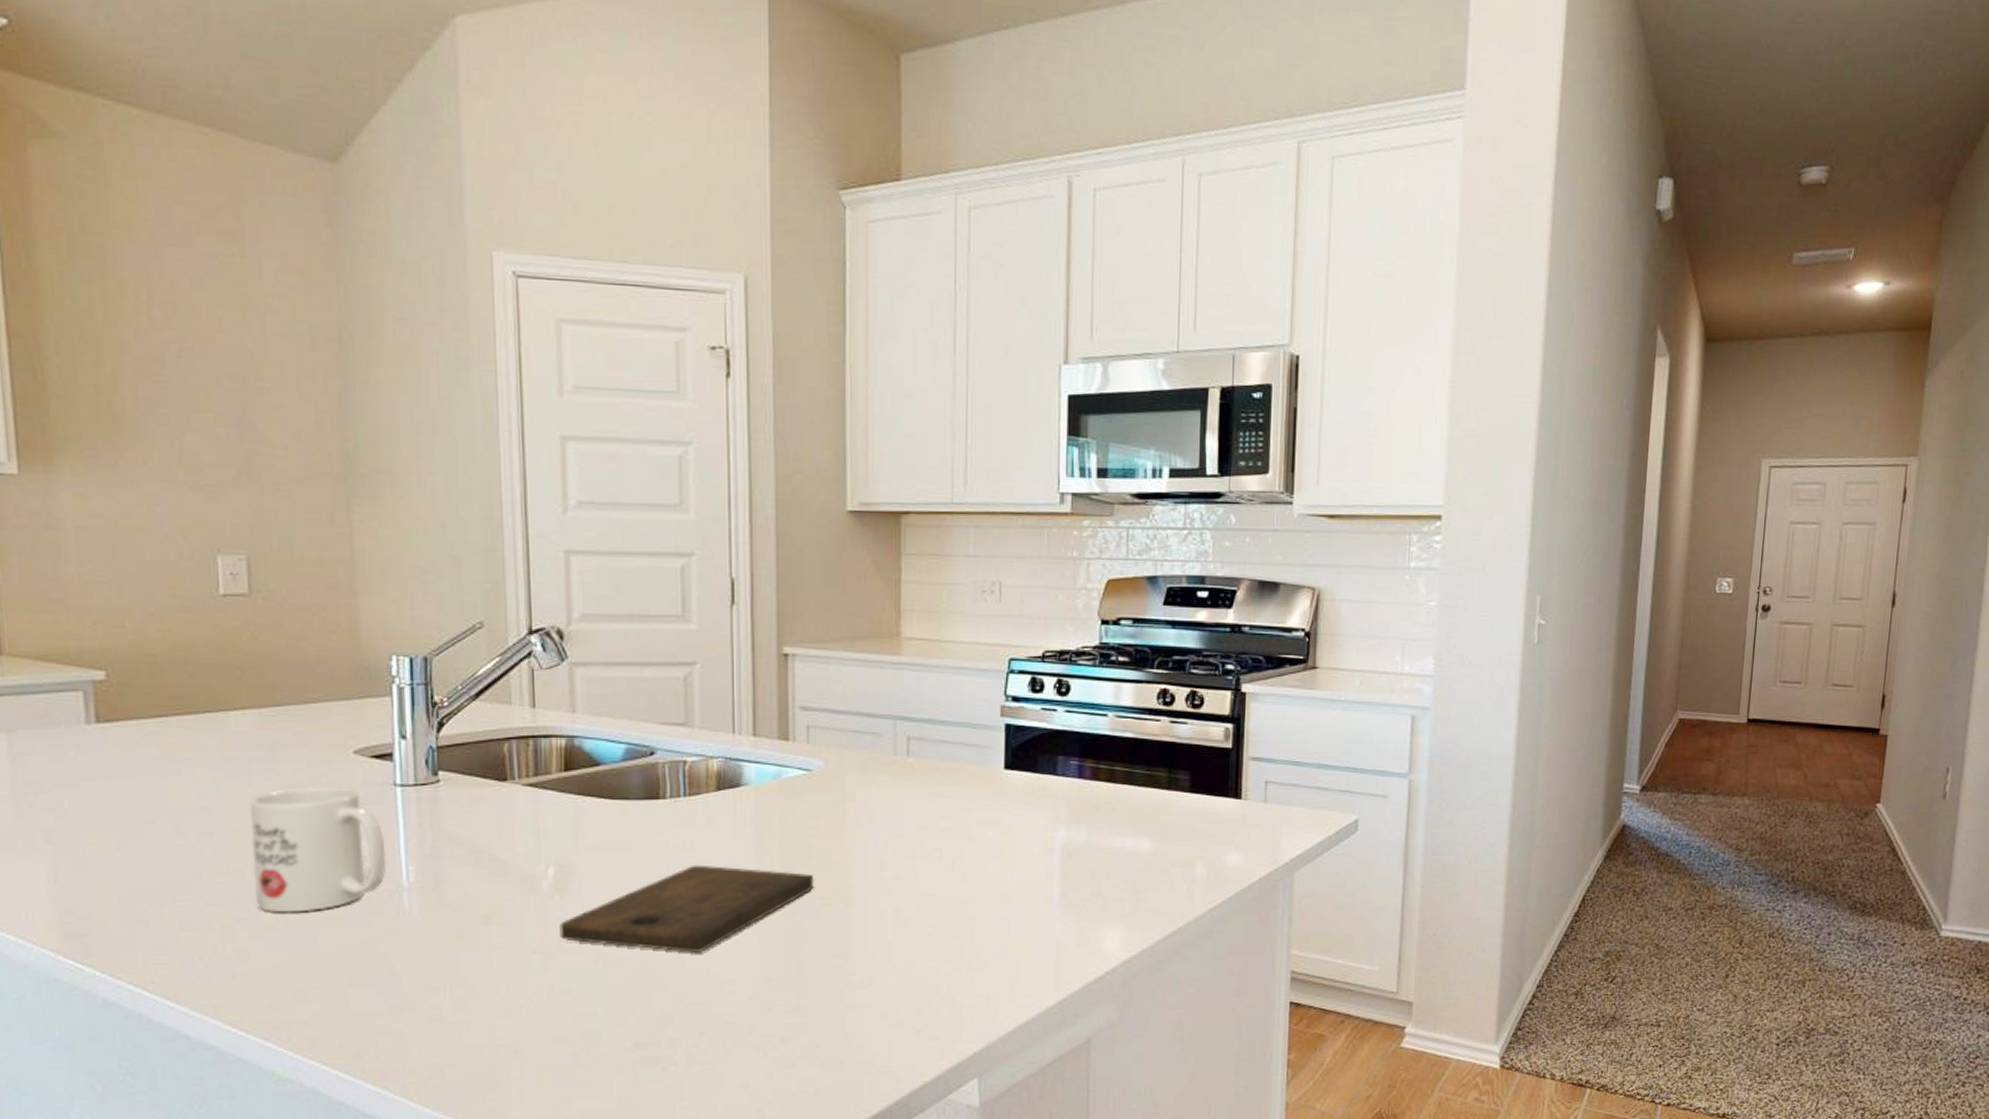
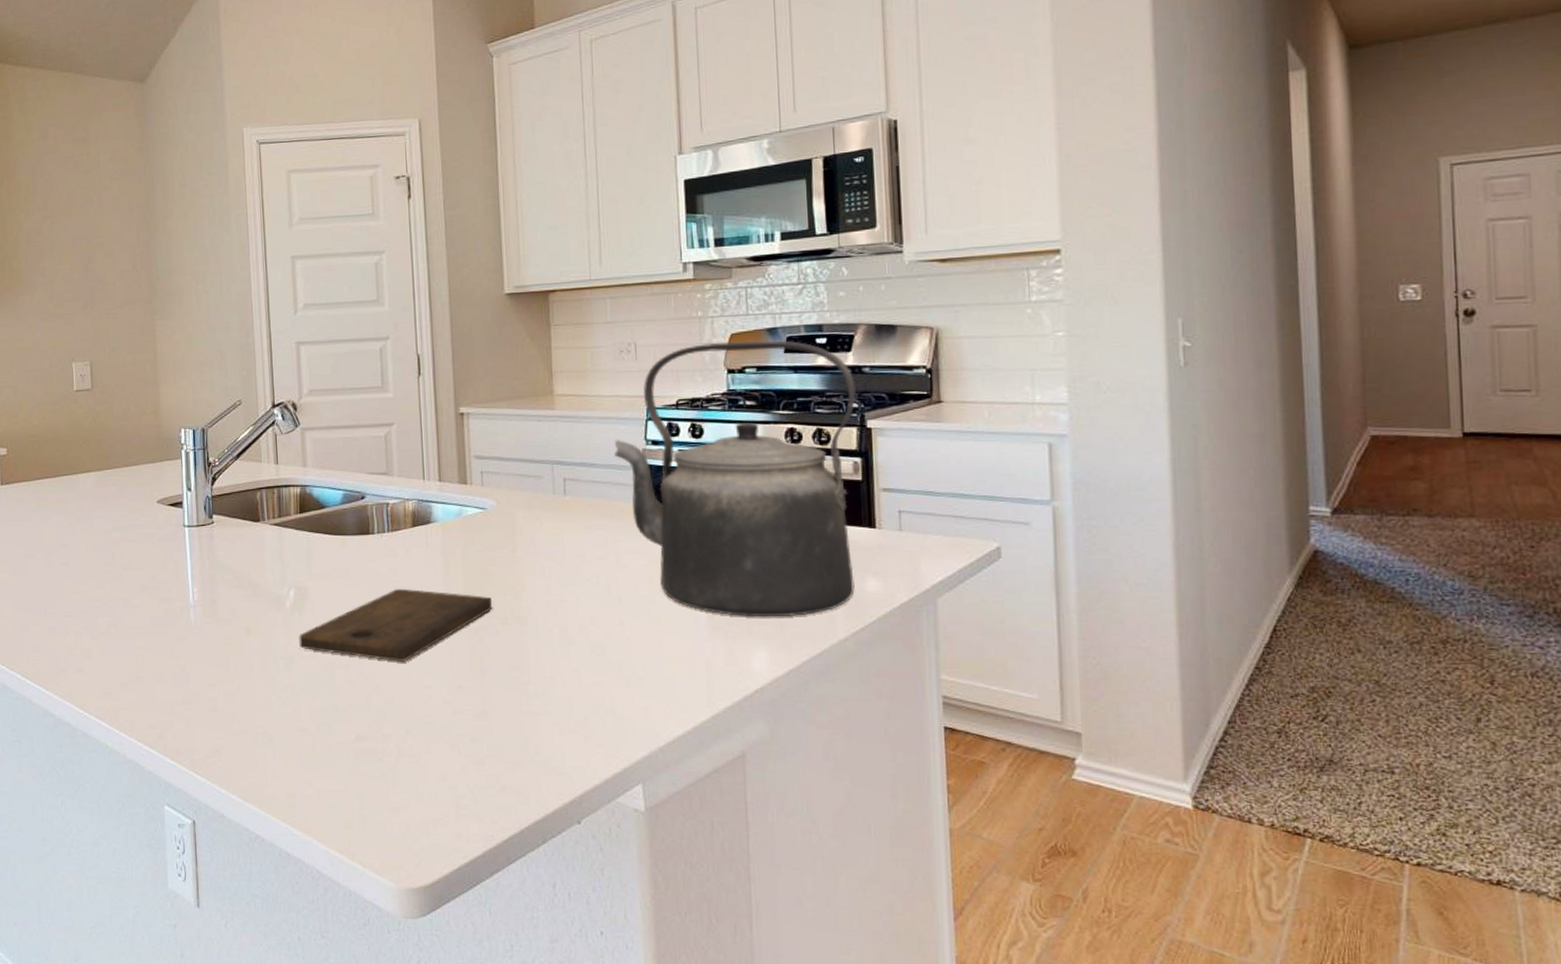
mug: present [248,786,387,913] -> none [91,527,179,623]
kettle: none [969,588,1234,894] -> present [614,340,856,617]

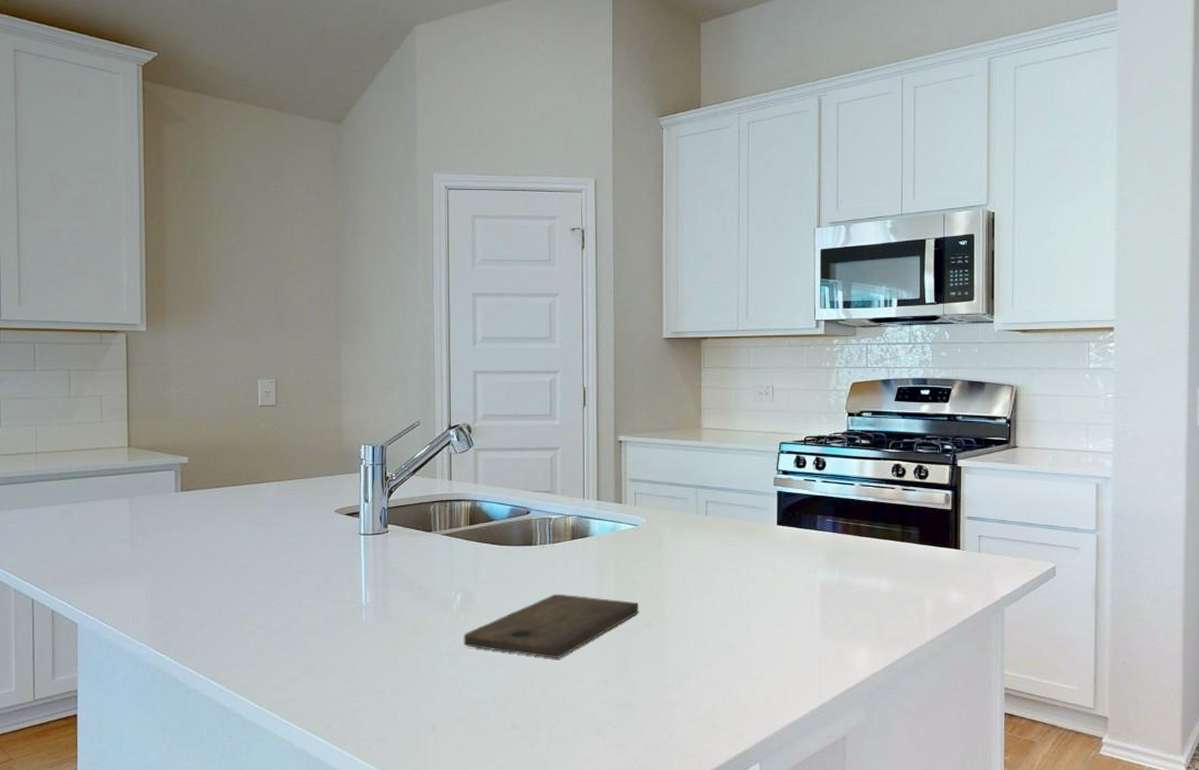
kettle: present [614,340,856,617] -> none [751,389,950,622]

